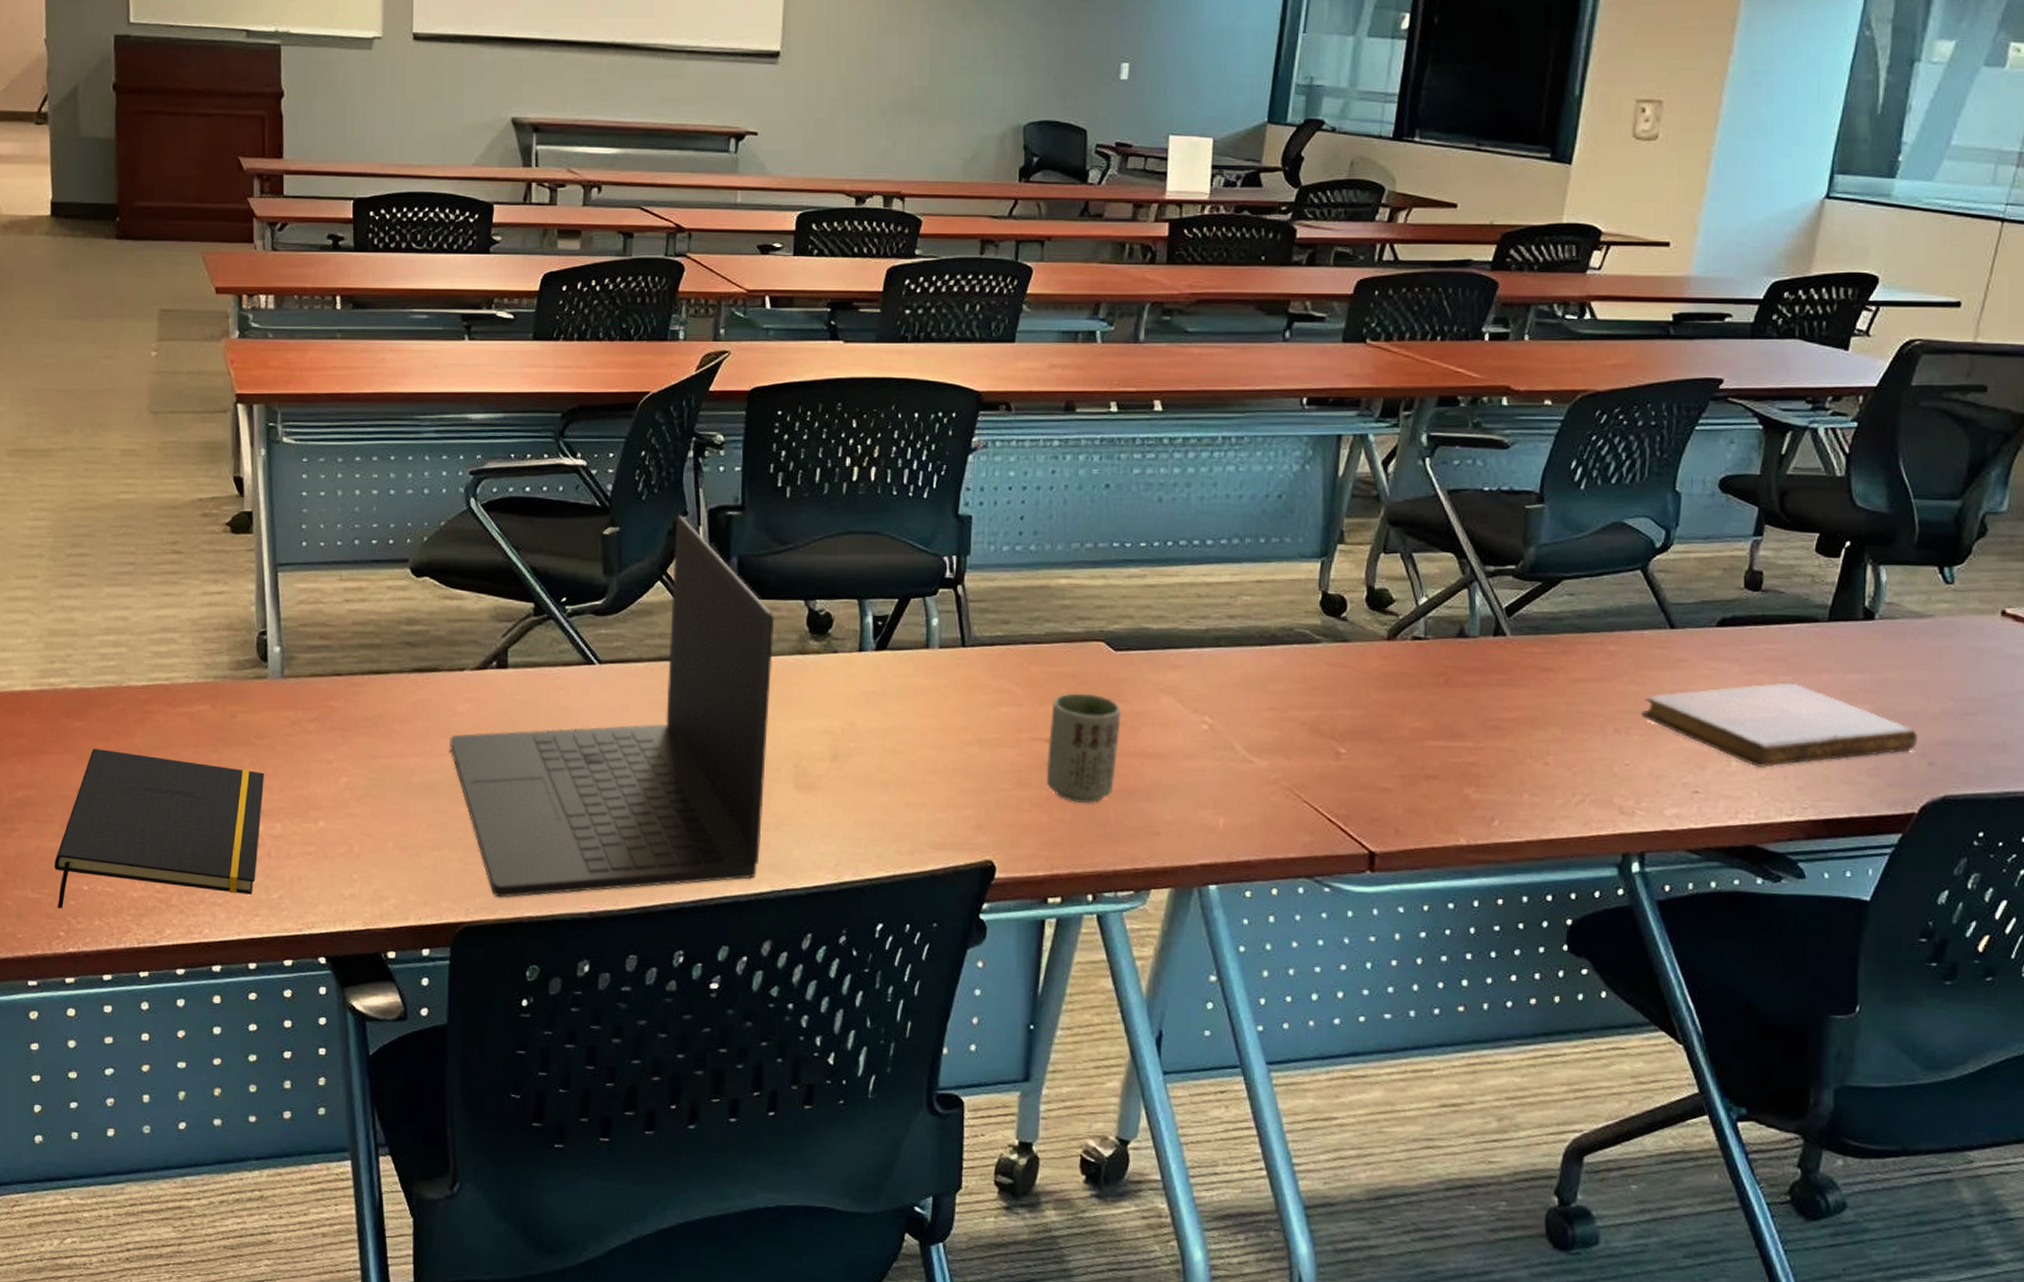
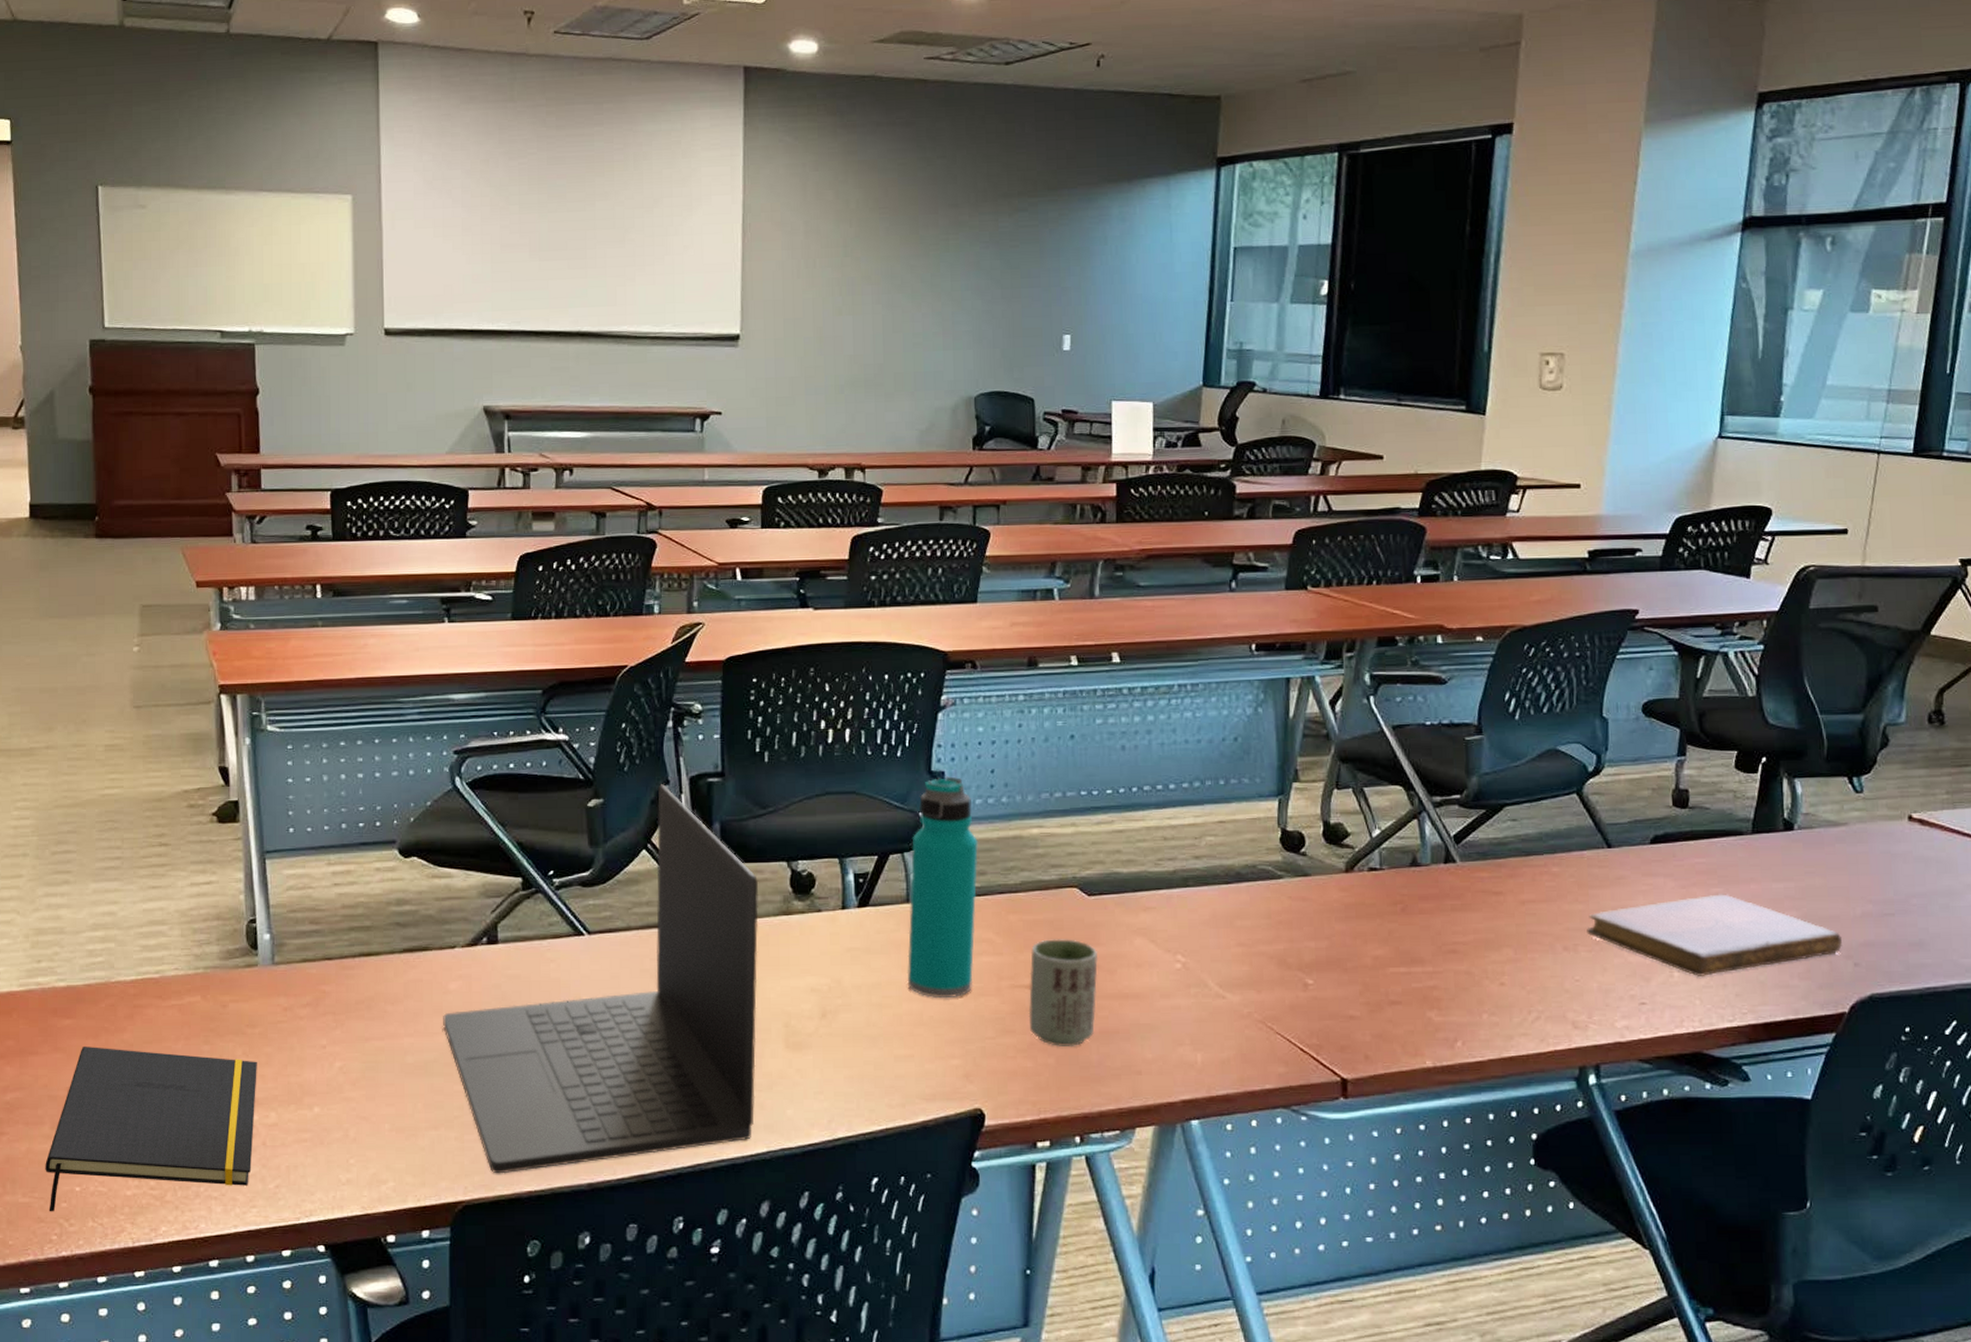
water bottle: none [922,521,1004,747] -> present [907,776,979,998]

